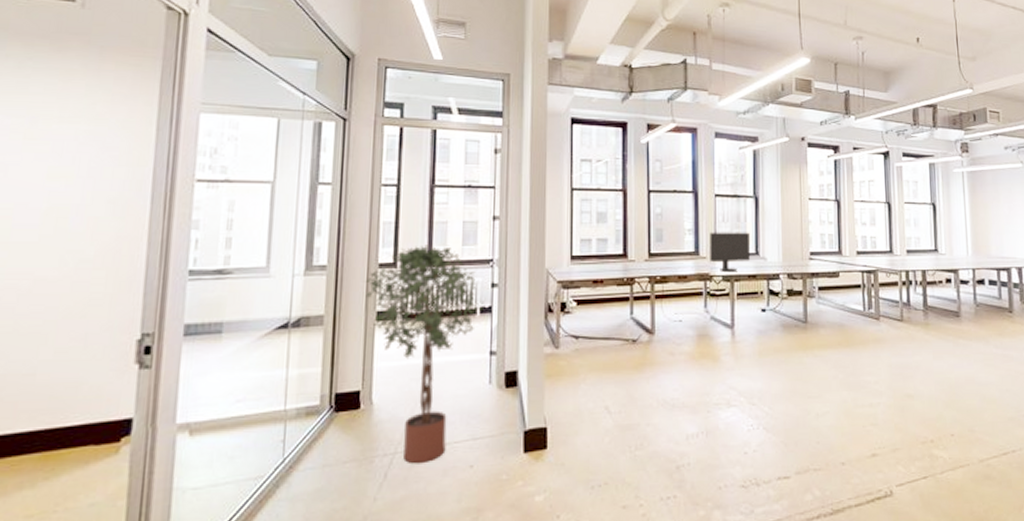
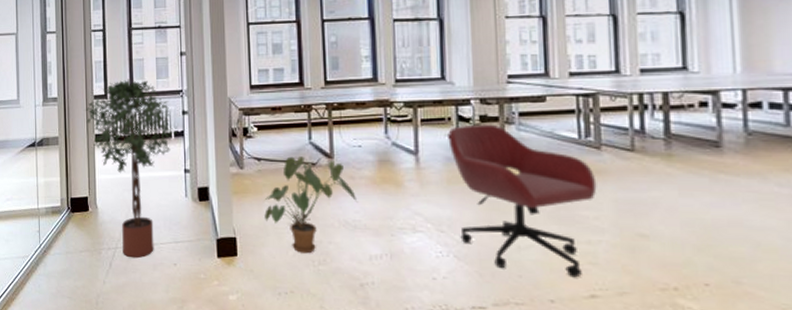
house plant: none [580,333,677,439] -> present [264,156,358,254]
computer monitor: present [710,232,751,271] -> none [389,56,436,97]
office chair: none [760,298,877,439] -> present [448,124,597,278]

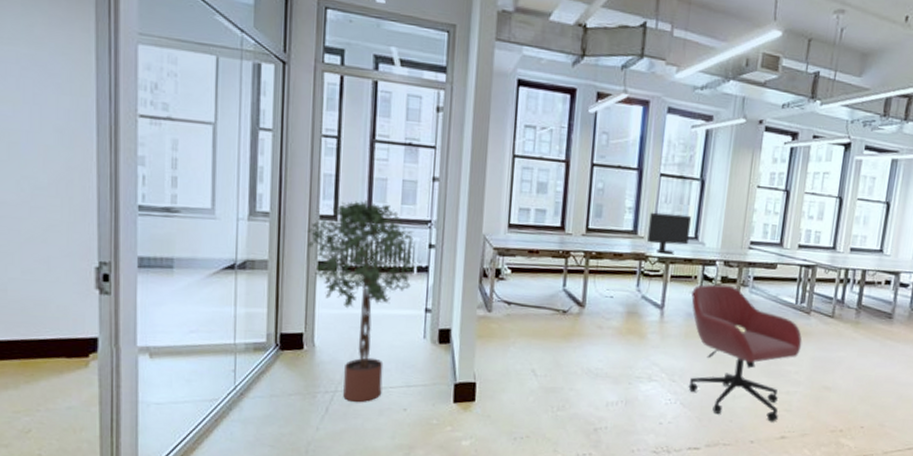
house plant: present [264,156,358,254] -> none [508,302,603,400]
computer monitor: none [389,56,436,97] -> present [647,212,692,254]

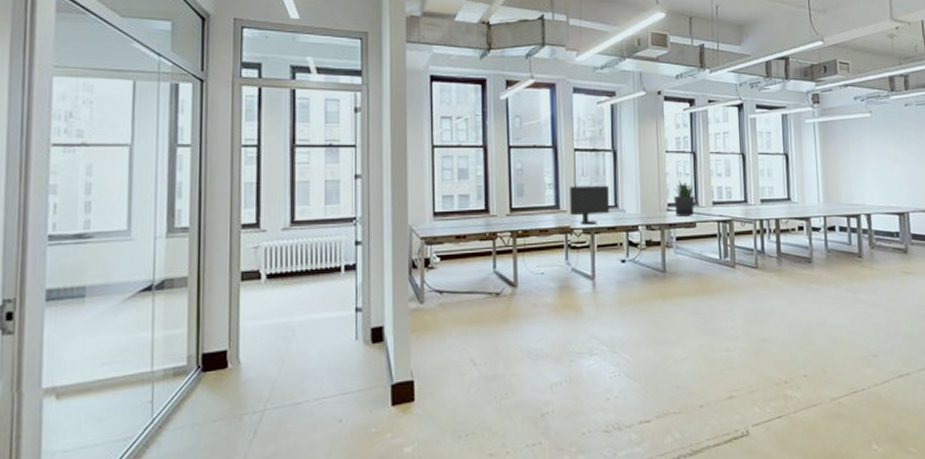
potted tree: present [307,200,421,402] -> none [229,204,348,419]
office chair: present [688,284,802,422] -> none [620,248,733,383]
planter: none [757,218,781,257] -> present [673,180,695,216]

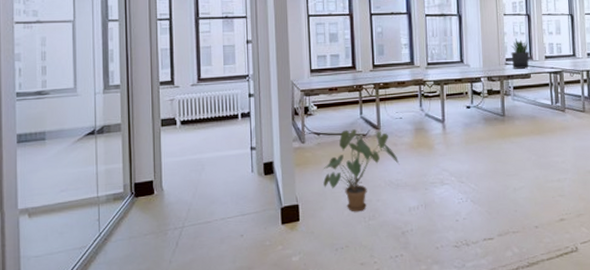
house plant: none [446,287,540,390] -> present [323,129,400,212]
computer monitor: present [570,185,610,224] -> none [422,44,456,77]

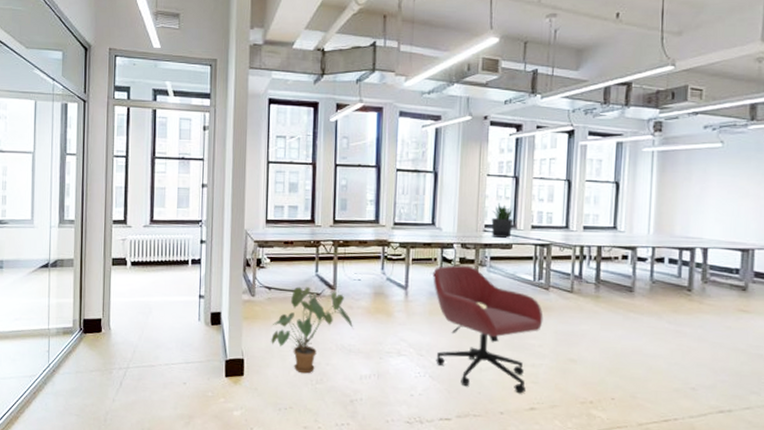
office chair: none [465,96,563,208] -> present [433,265,544,394]

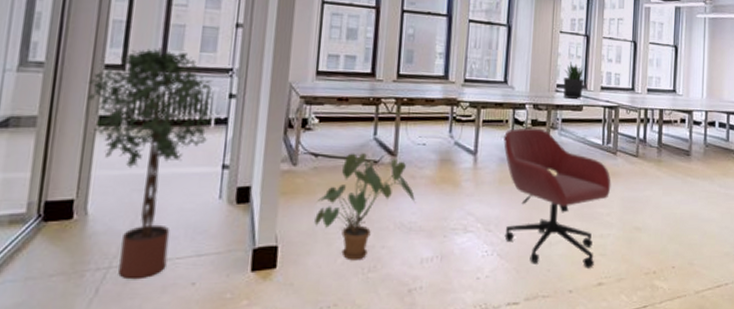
potted tree: none [104,206,194,377] -> present [87,48,219,278]

